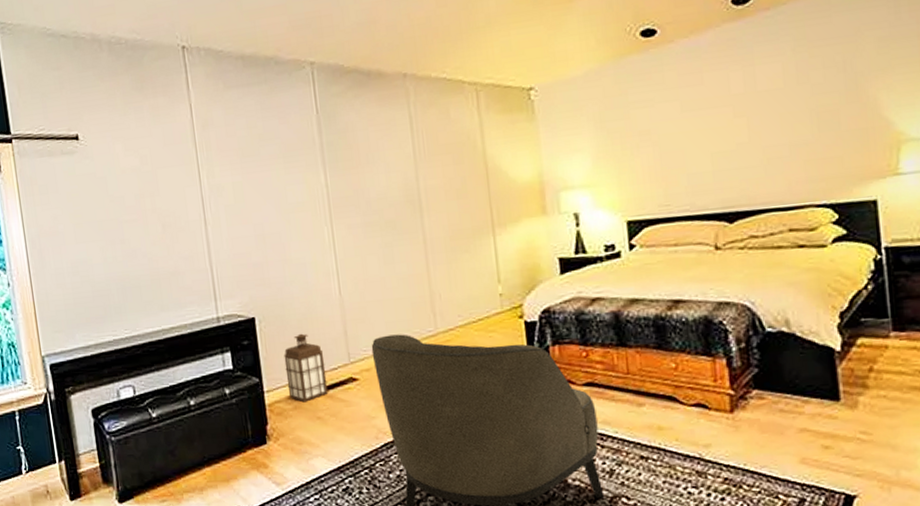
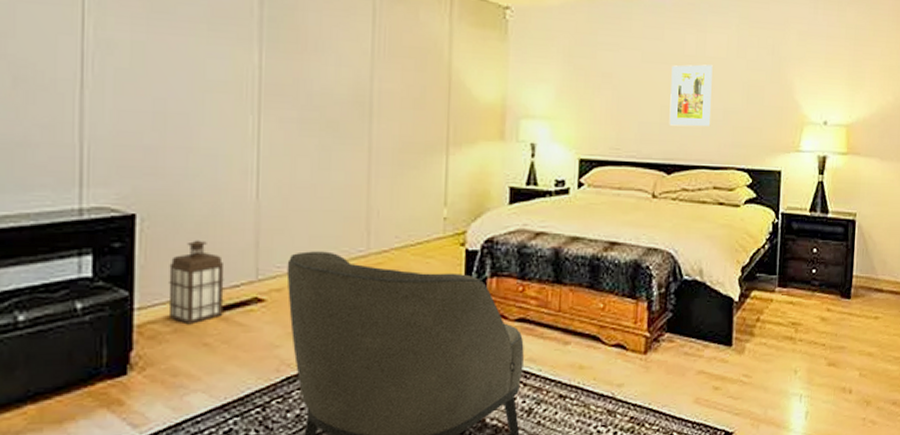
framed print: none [718,99,775,172] -> present [669,64,713,127]

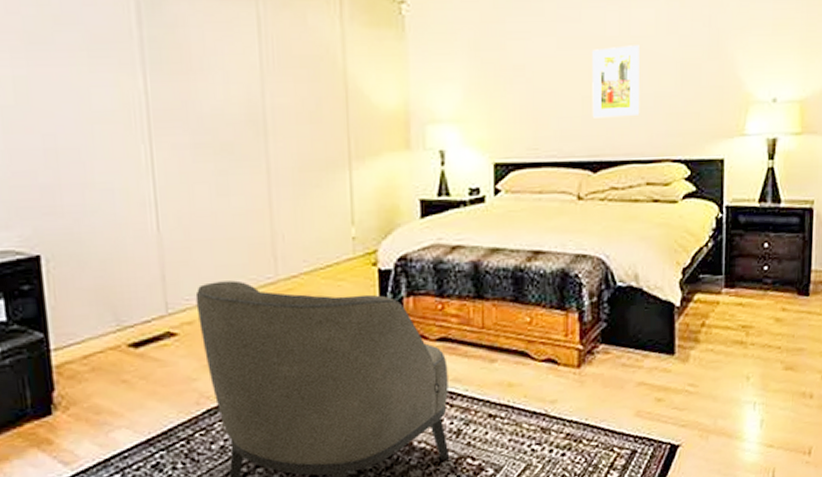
lantern: present [168,240,224,325] -> none [79,277,138,363]

